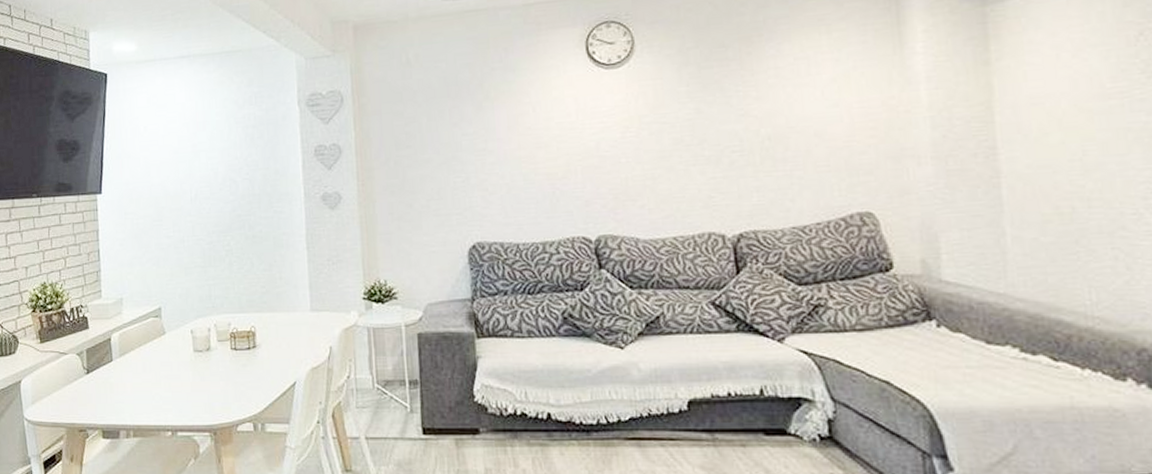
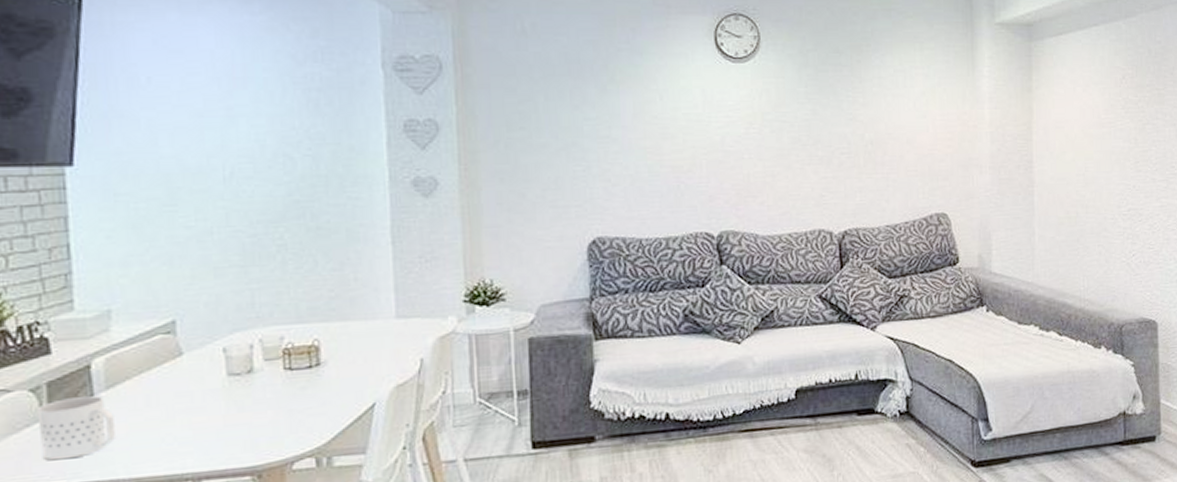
mug: none [81,361,125,406] -> present [36,396,115,461]

